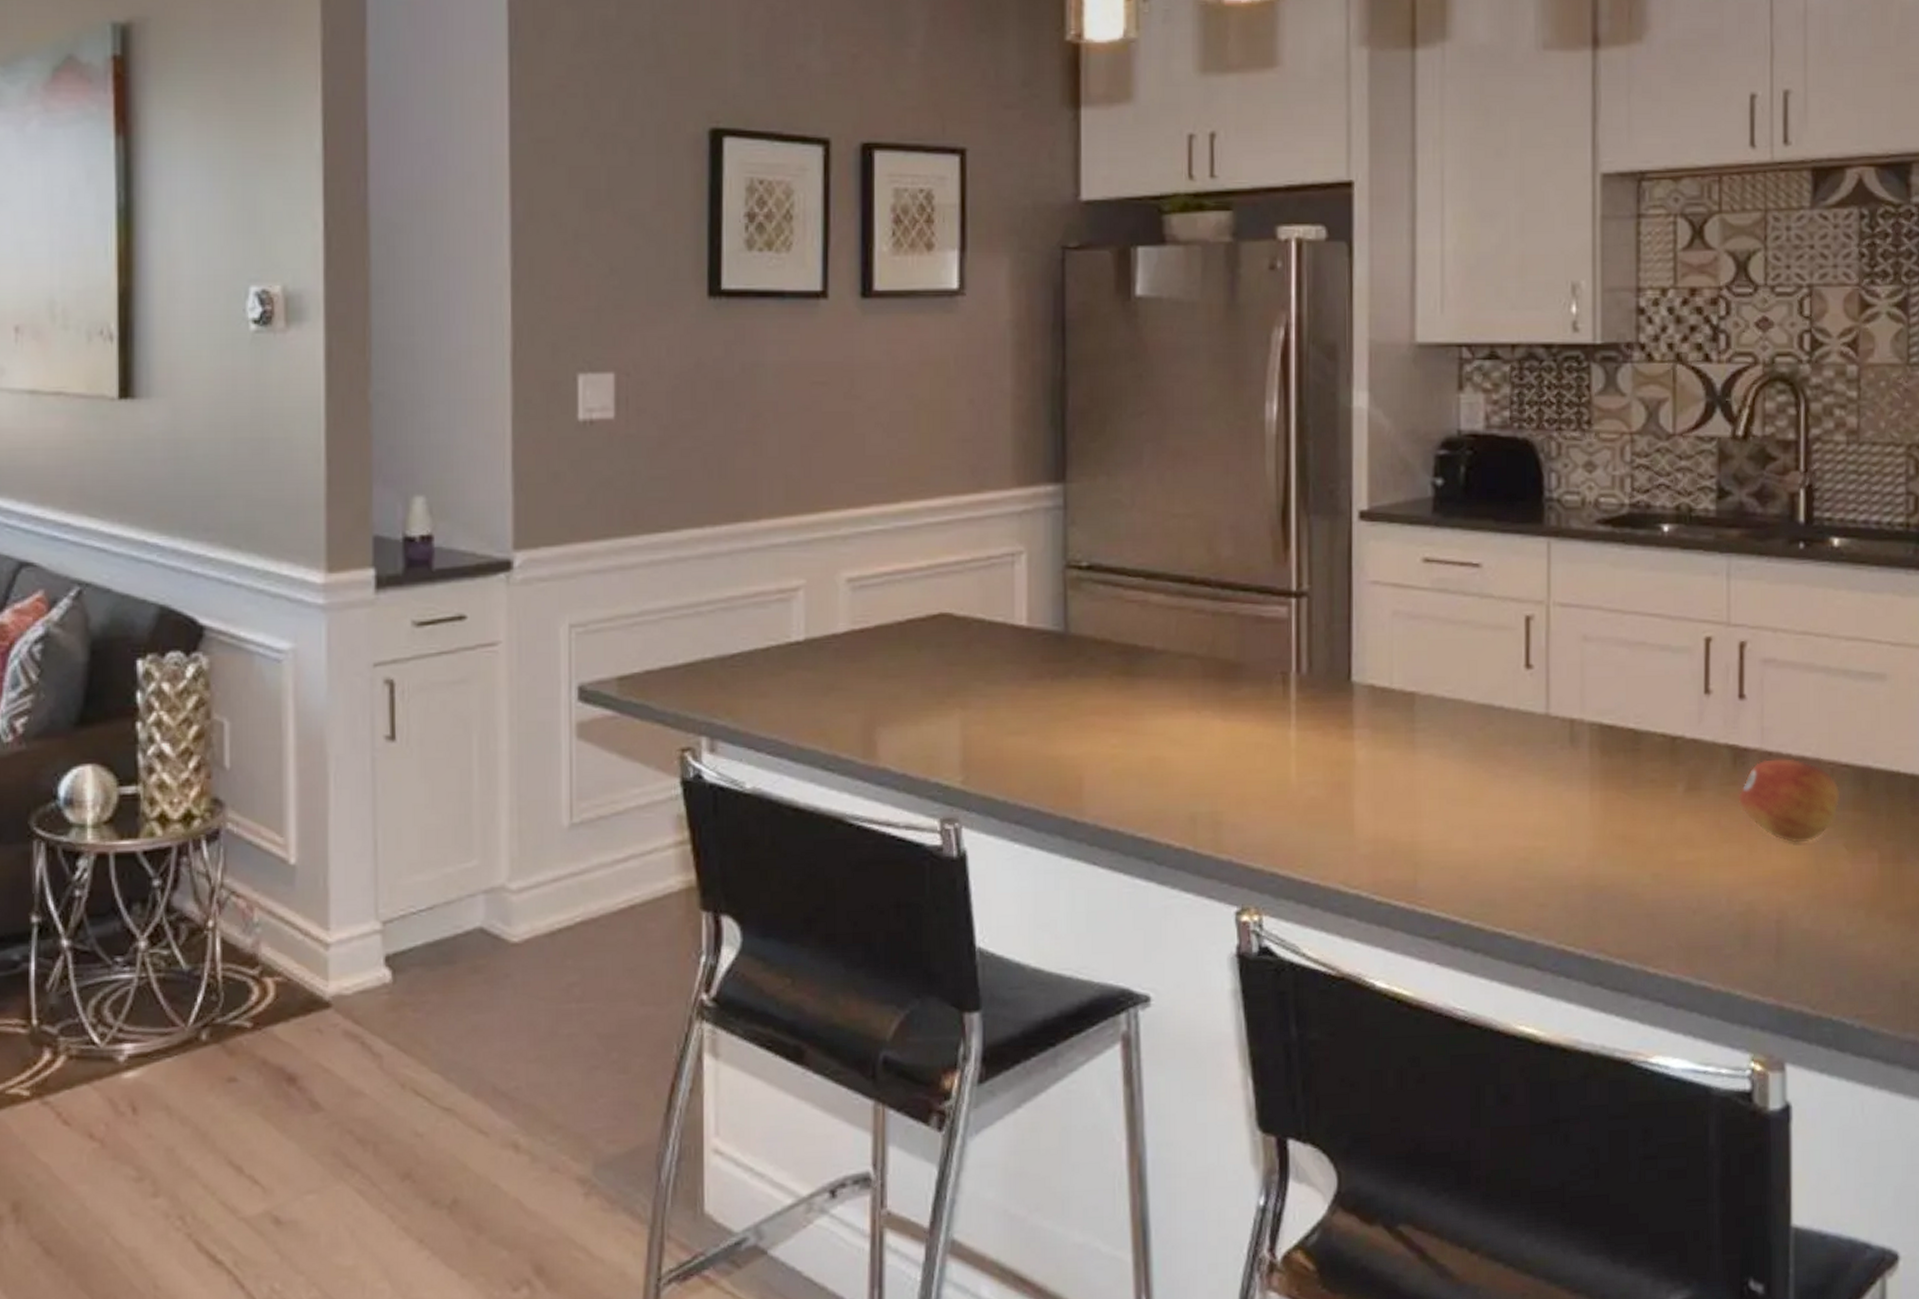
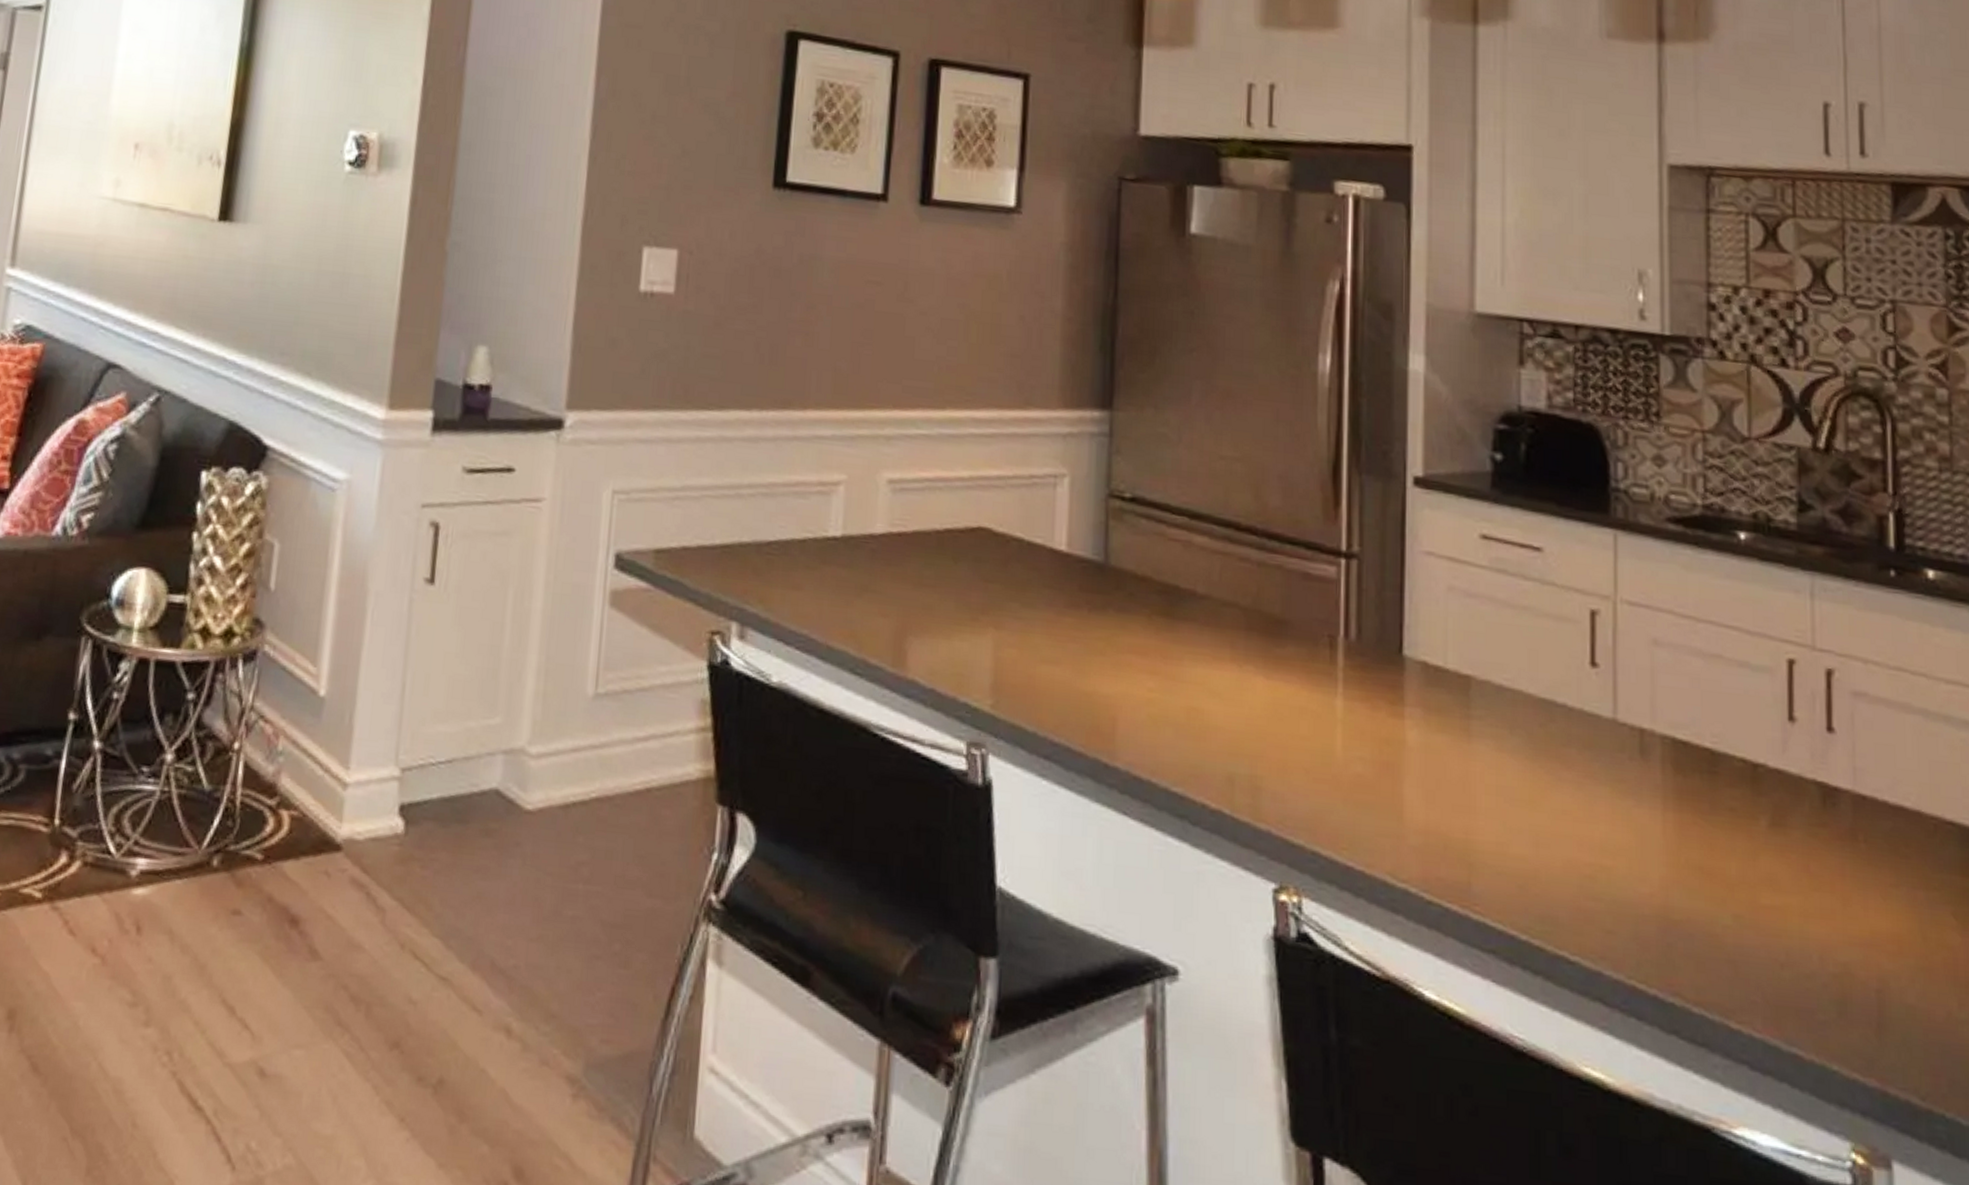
fruit: present [1738,758,1840,843] -> none [1829,803,1946,905]

